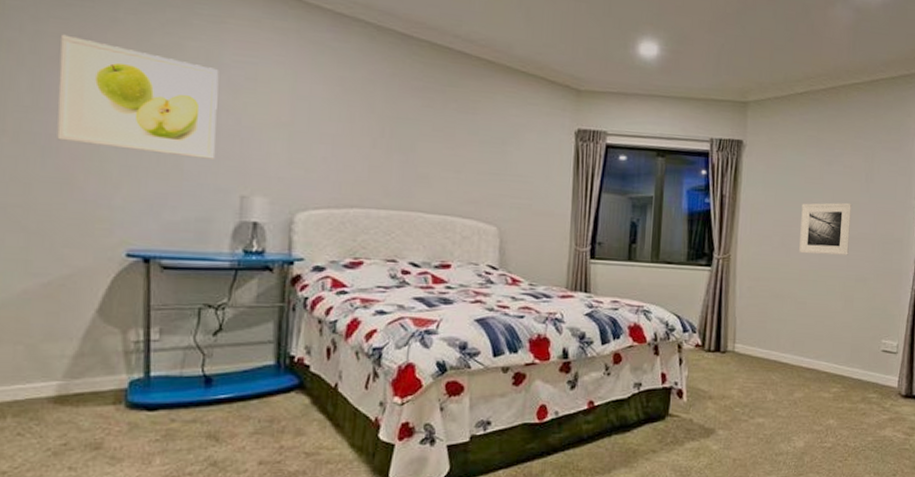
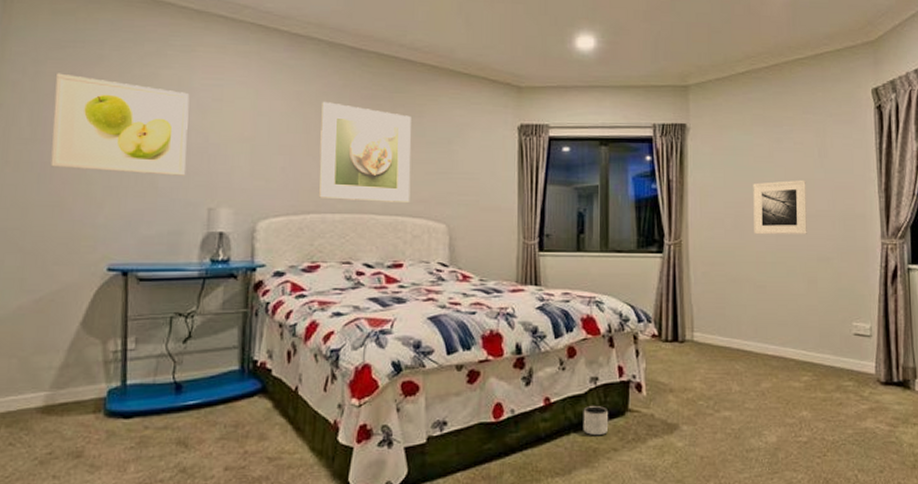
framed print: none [362,90,464,202] -> present [318,102,411,202]
planter: none [624,410,650,438] -> present [583,406,609,436]

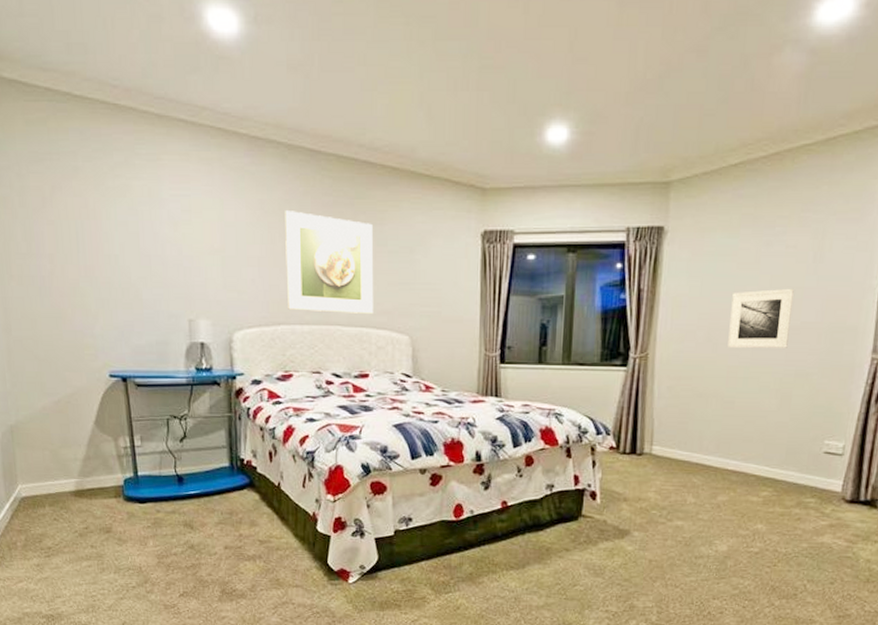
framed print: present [50,73,190,176] -> none [38,187,165,288]
planter: present [583,406,609,436] -> none [537,510,562,537]

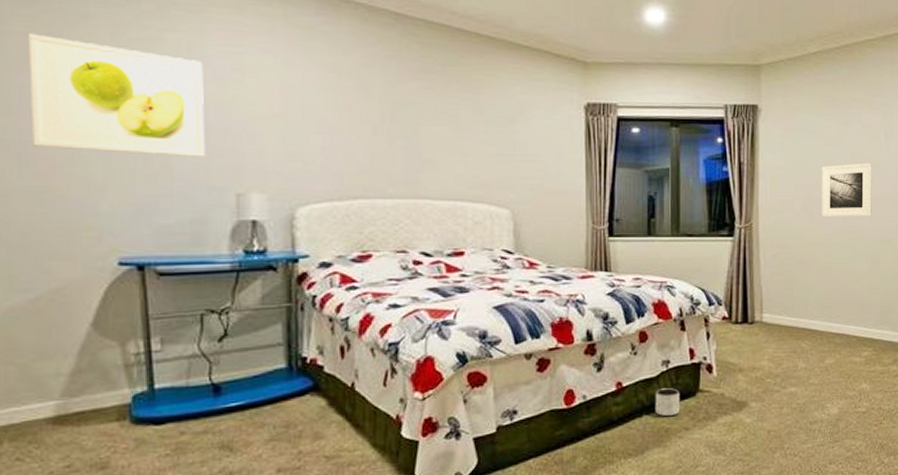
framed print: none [38,187,165,288] -> present [27,33,206,157]
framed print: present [285,211,374,314] -> none [364,75,469,186]
planter: none [537,510,562,537] -> present [655,388,680,417]

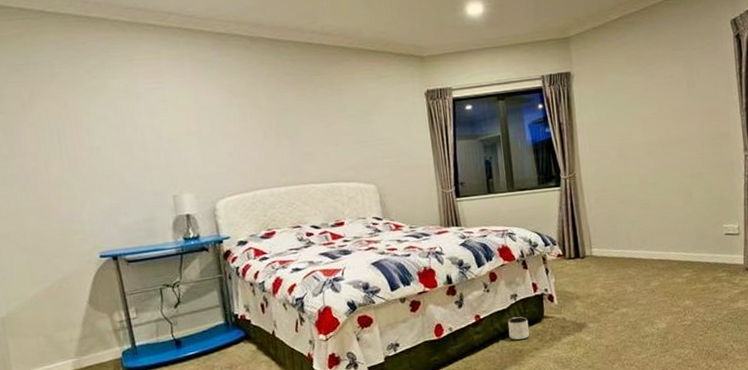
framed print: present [27,33,206,157] -> none [17,94,148,177]
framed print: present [822,162,873,217] -> none [632,108,681,162]

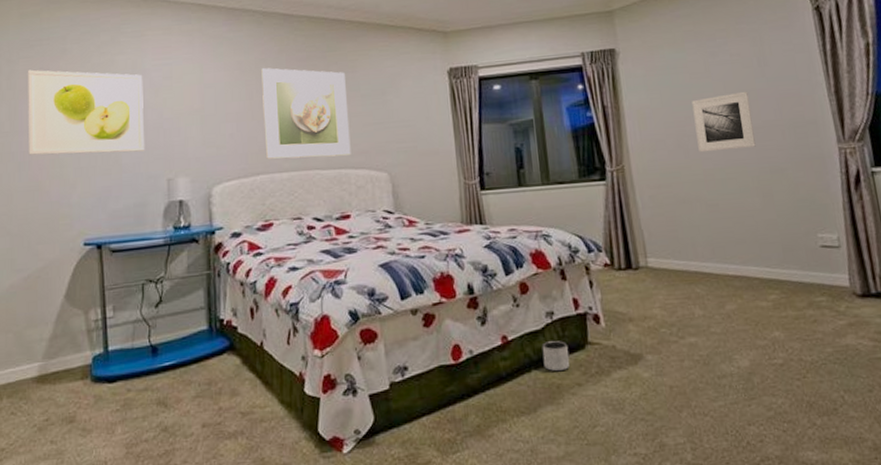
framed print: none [17,94,148,177] -> present [27,69,145,155]
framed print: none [253,91,342,175] -> present [261,68,351,159]
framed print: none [632,108,681,162] -> present [692,91,756,153]

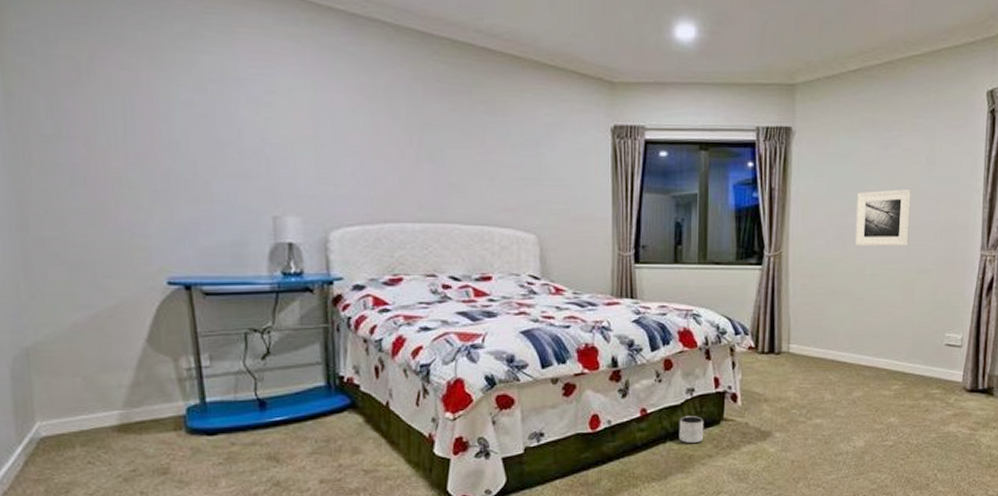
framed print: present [27,69,145,155] -> none [71,56,243,180]
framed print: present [261,68,351,159] -> none [391,96,496,211]

